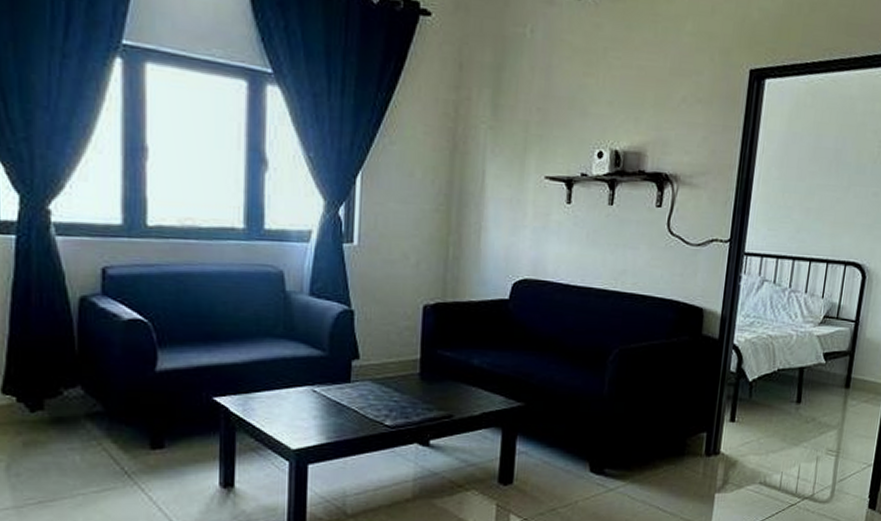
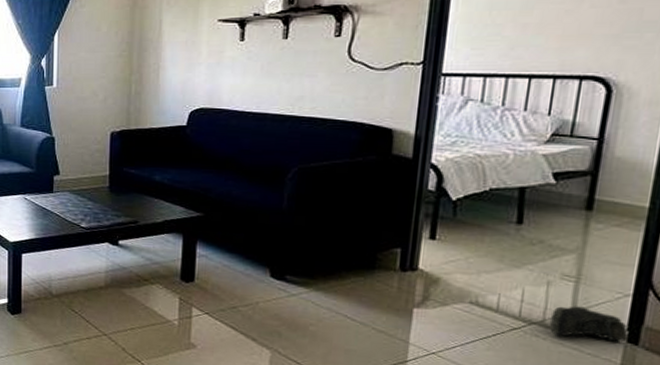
sneaker: none [817,479,870,509] -> present [550,306,628,343]

